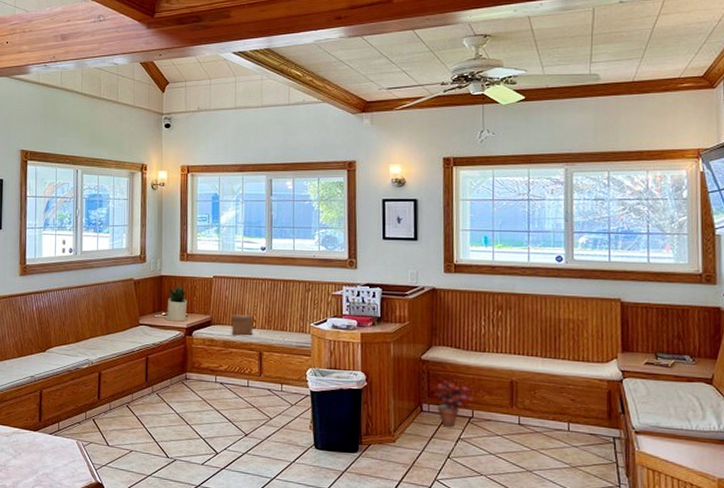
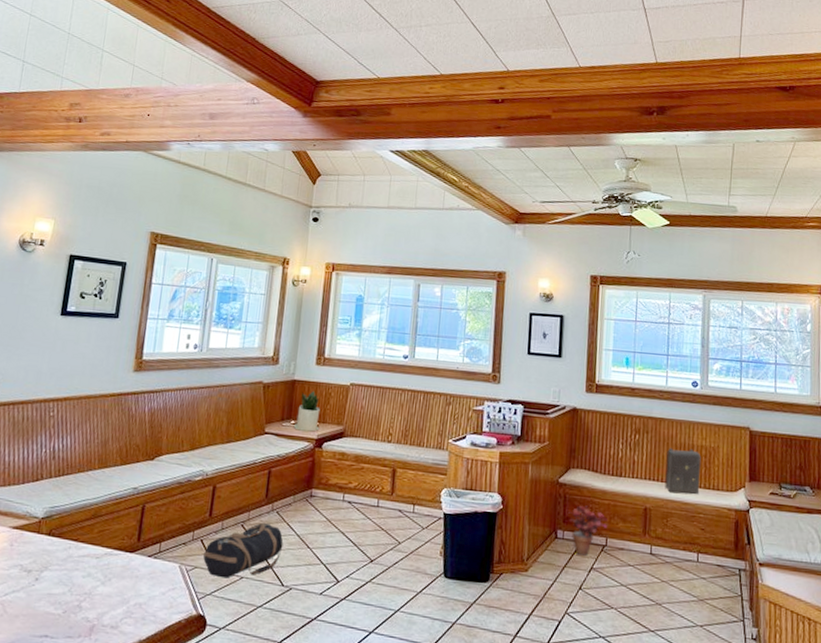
duffel bag: none [96,403,165,452] -> present [203,522,284,579]
handbag: present [231,307,254,337] -> none [364,419,389,451]
backpack: none [531,322,569,367] -> present [665,448,702,495]

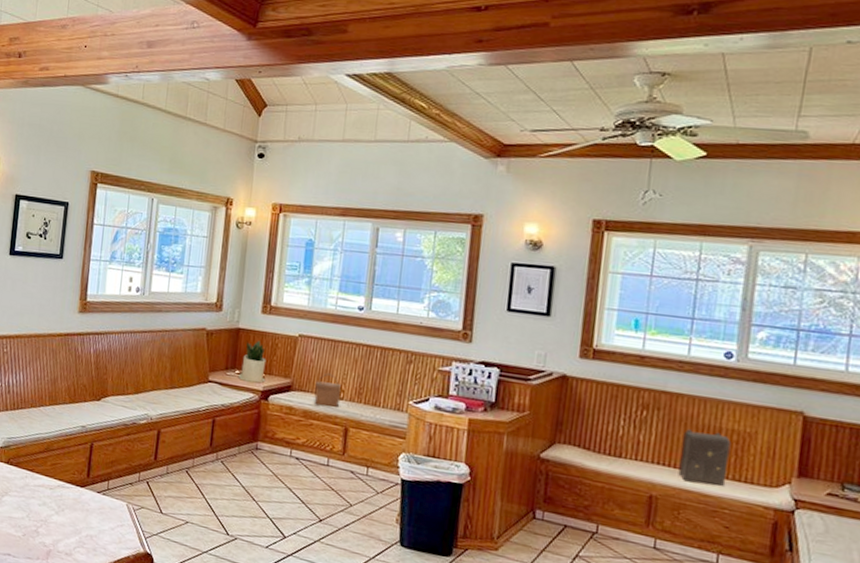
duffel bag: present [203,522,284,579] -> none [149,471,229,521]
handbag: none [364,419,389,451] -> present [314,373,341,408]
potted plant: present [568,505,608,556] -> none [550,486,600,542]

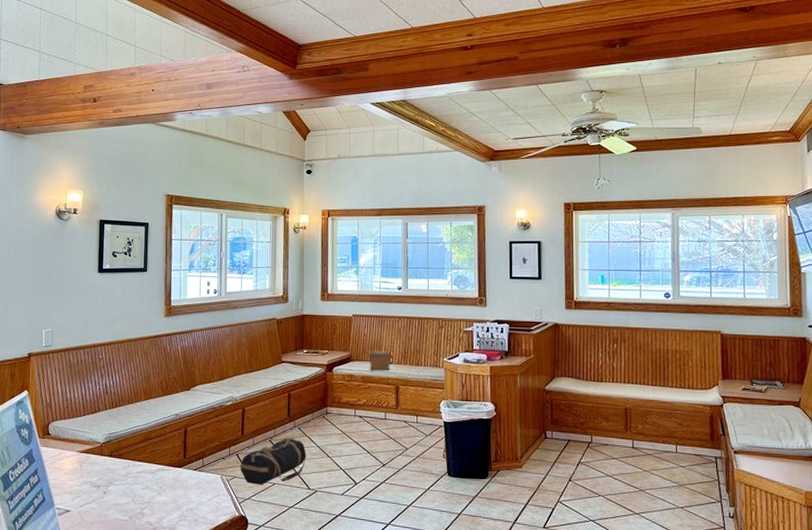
duffel bag: none [149,471,229,521] -> present [240,437,307,485]
planter: present [237,340,267,384] -> none [306,323,329,360]
backpack: present [678,429,732,486] -> none [643,353,676,394]

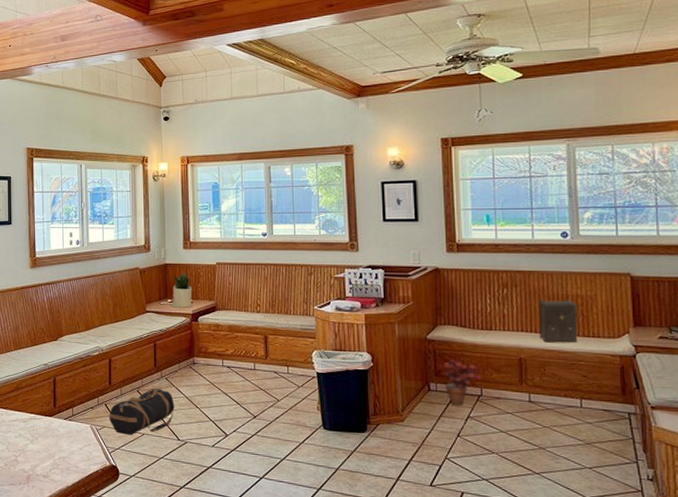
planter: none [306,323,329,360] -> present [170,272,194,309]
handbag: present [369,344,391,372] -> none [236,292,258,321]
potted plant: none [555,409,592,452] -> present [439,359,481,405]
backpack: none [643,353,676,394] -> present [539,299,578,343]

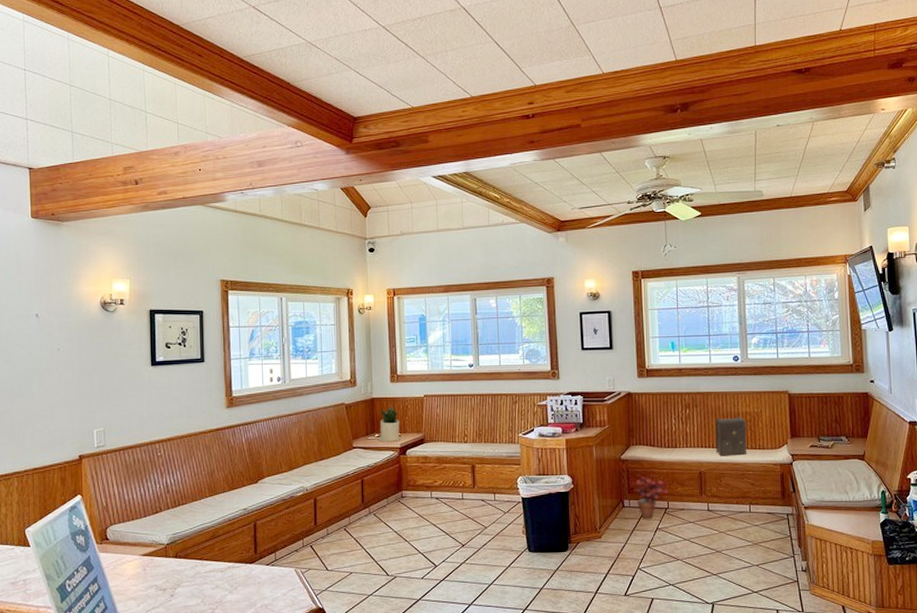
duffel bag: present [109,387,175,435] -> none [315,524,384,575]

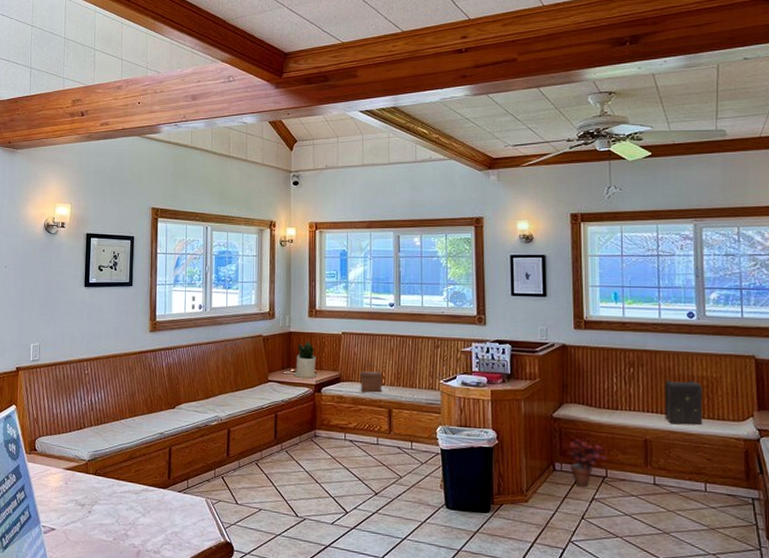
handbag: none [443,423,465,452] -> present [360,364,383,394]

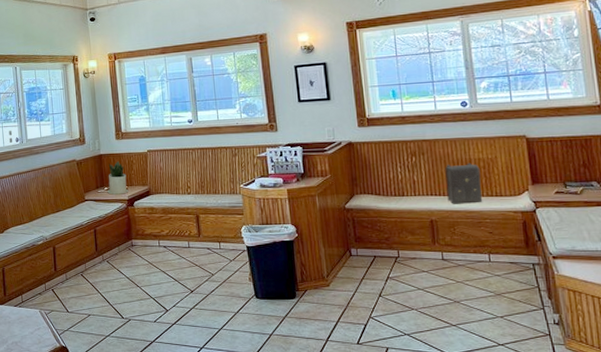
handbag: present [360,364,383,394] -> none [167,176,189,203]
potted plant: present [565,439,606,487] -> none [359,225,397,268]

